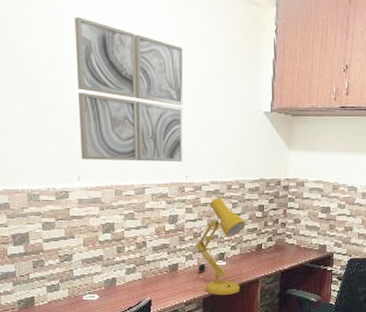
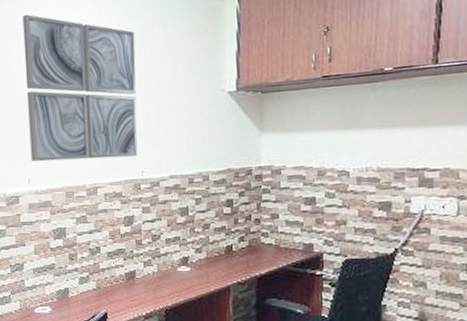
desk lamp: present [196,198,245,296] -> none [155,194,212,308]

